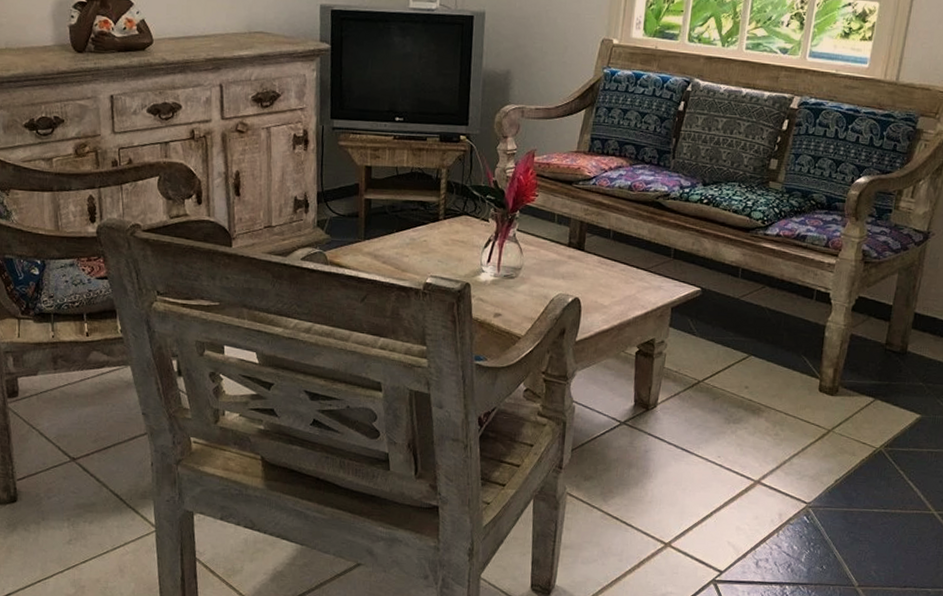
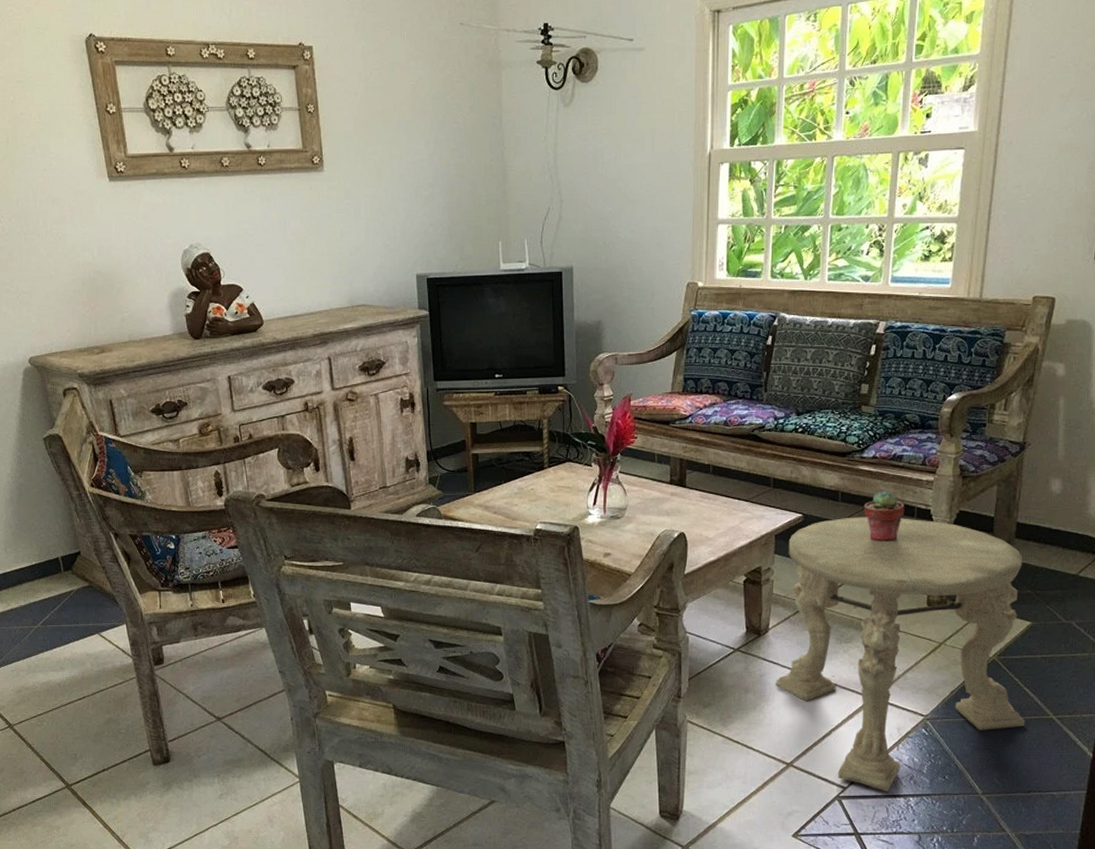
side table: none [660,295,917,578] -> present [776,517,1026,792]
potted succulent: none [763,270,805,323] -> present [863,491,905,541]

